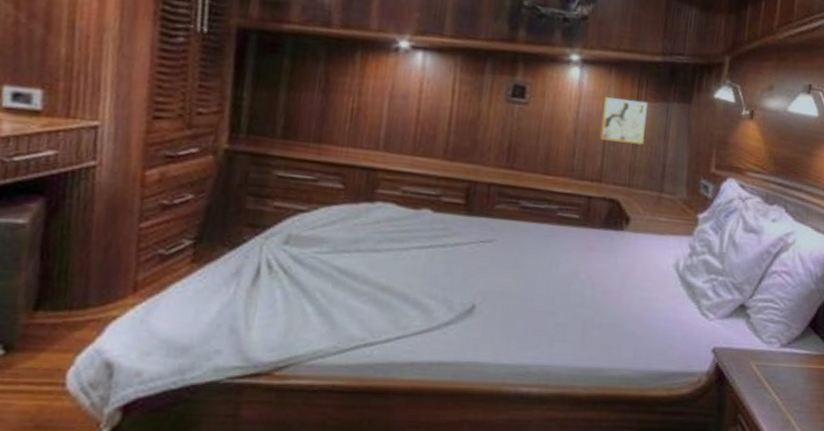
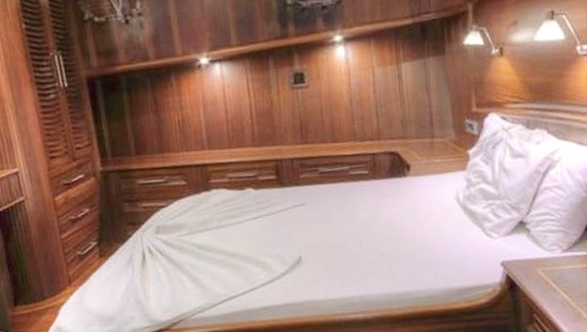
wall art: present [600,97,648,145] -> none [369,63,410,104]

